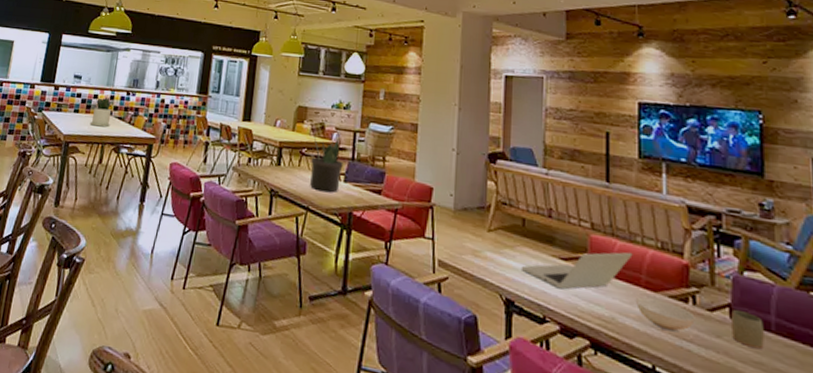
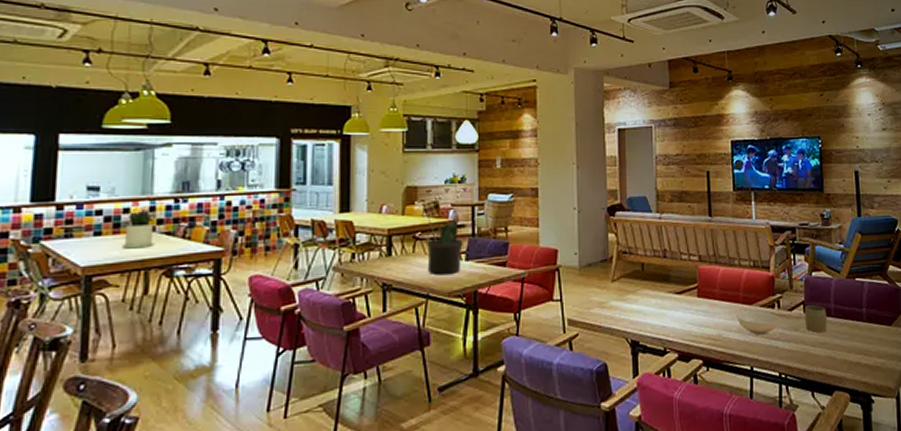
laptop: present [521,252,633,289] -> none [642,275,732,321]

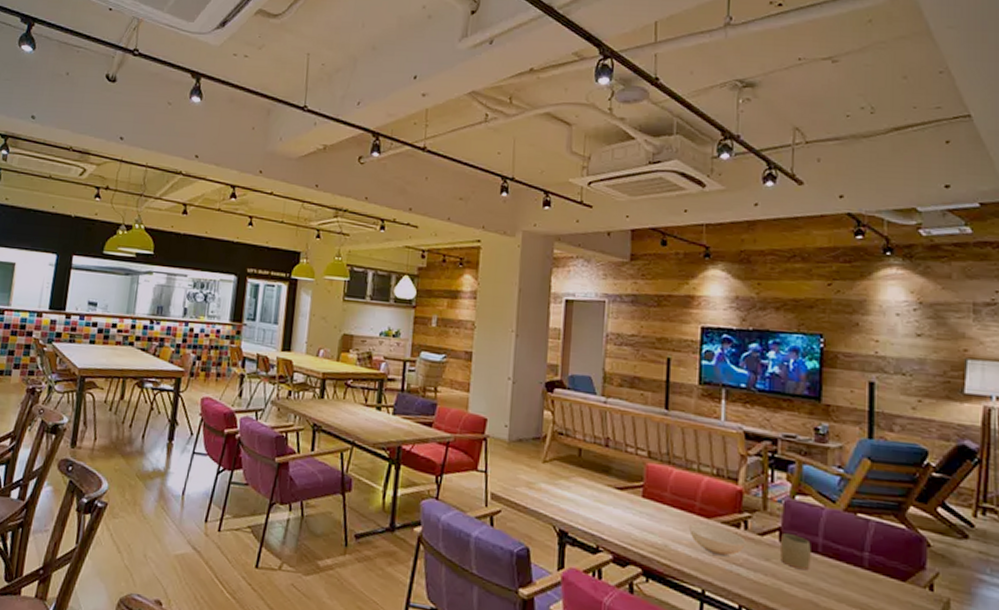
planter: present [121,209,155,249] -> none [108,326,134,360]
planter: present [427,216,463,276] -> none [356,366,392,426]

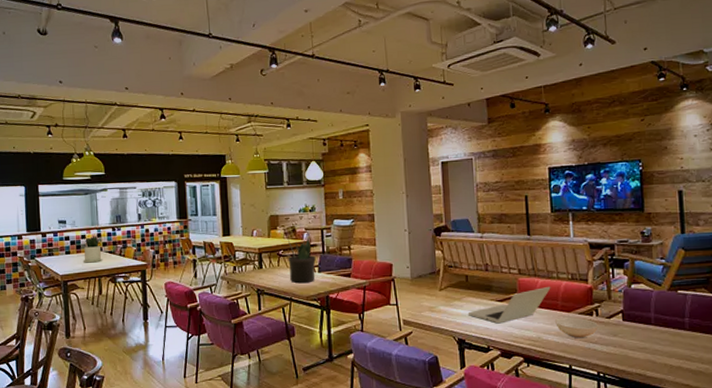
planter: none [108,326,134,360] -> present [83,236,103,263]
planter: none [356,366,392,426] -> present [287,237,316,284]
laptop: none [575,479,688,519] -> present [467,286,551,324]
mug: present [779,533,811,570] -> none [622,314,647,339]

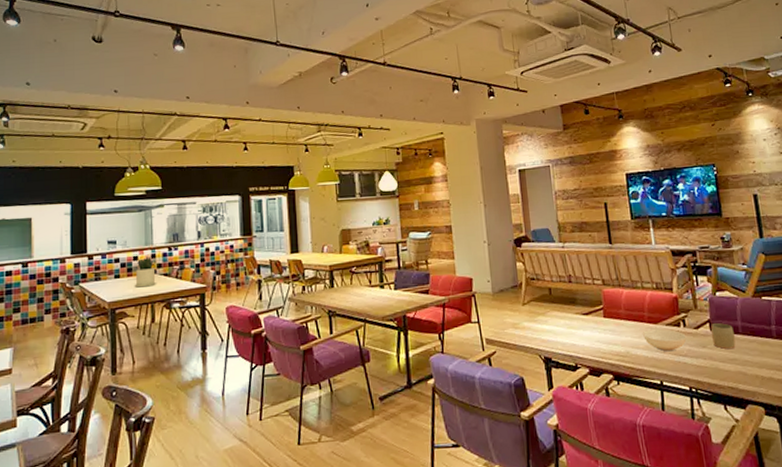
planter: present [287,237,316,284] -> none [360,252,391,303]
laptop: present [467,286,551,324] -> none [553,296,636,339]
mug: none [622,314,647,339] -> present [710,323,736,350]

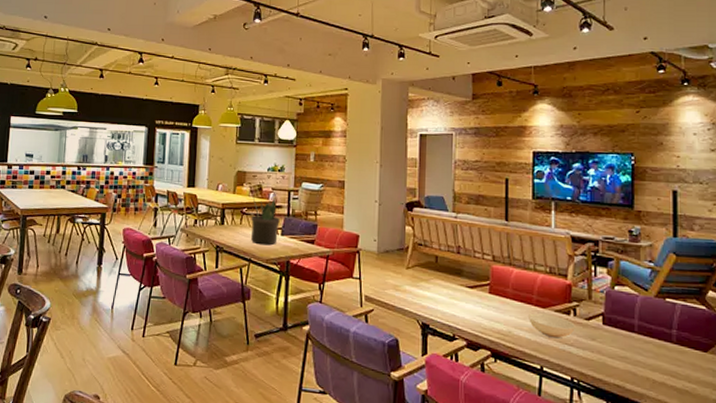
planter: present [134,256,157,288] -> none [44,173,65,200]
planter: none [360,252,391,303] -> present [251,197,280,246]
mug: present [710,323,736,350] -> none [603,318,629,347]

